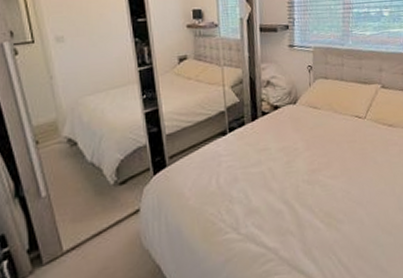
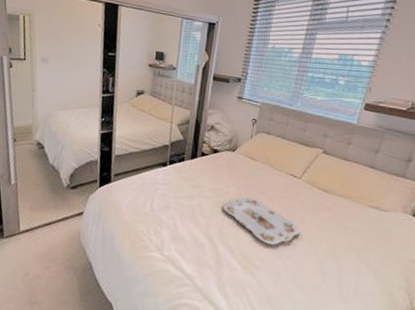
serving tray: none [293,147,375,194] -> present [222,196,300,245]

